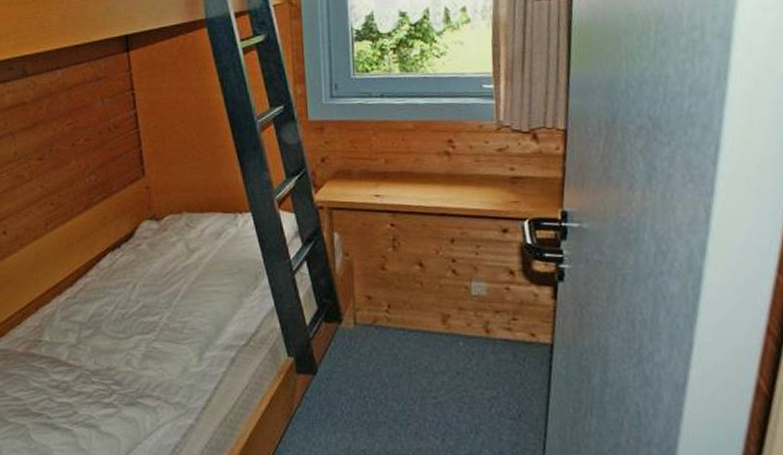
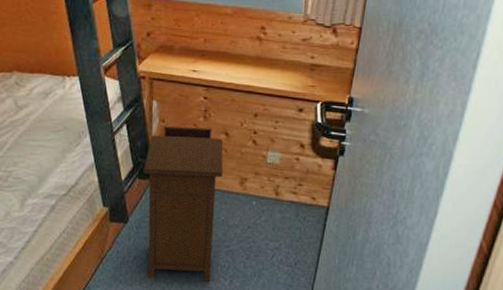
nightstand: none [329,259,420,441] -> present [143,125,223,281]

